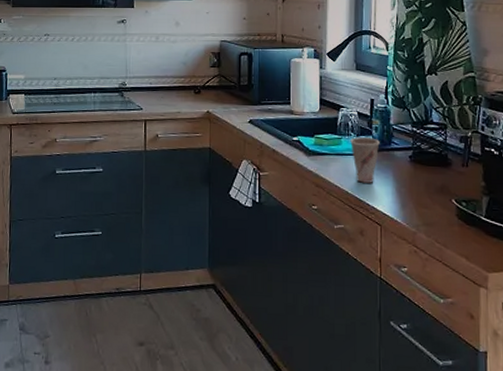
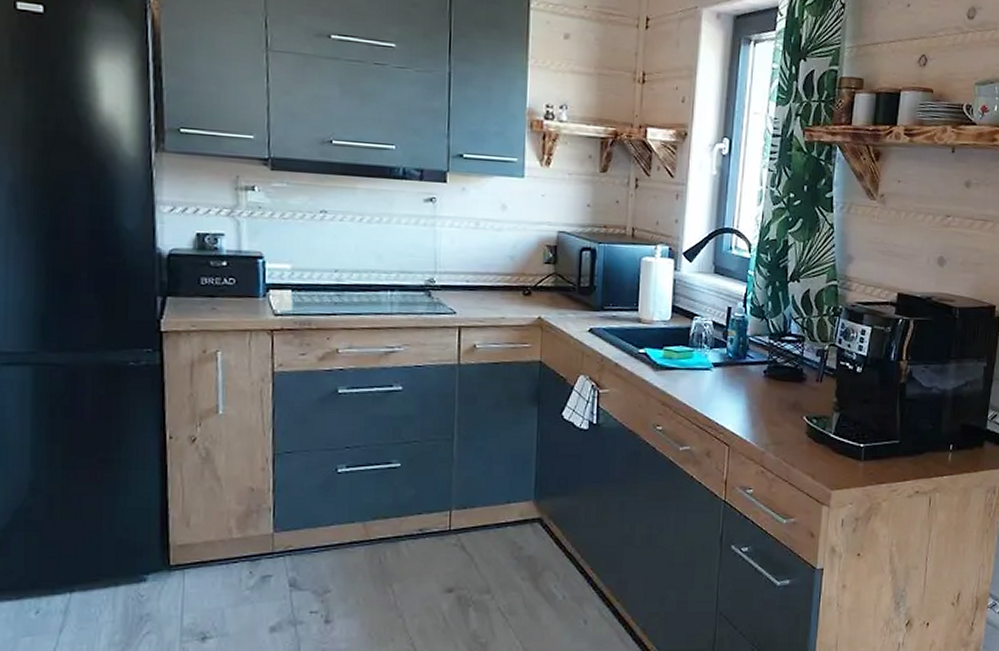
cup: present [350,137,380,183] -> none [703,349,734,400]

